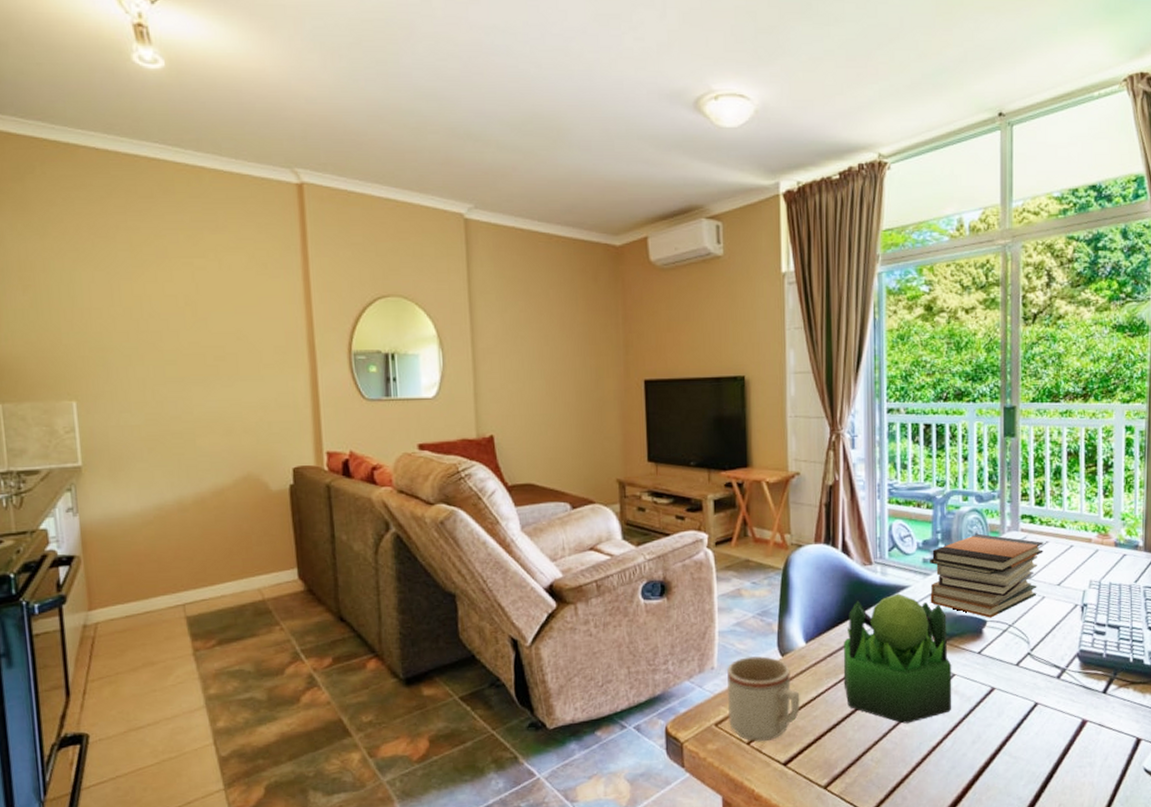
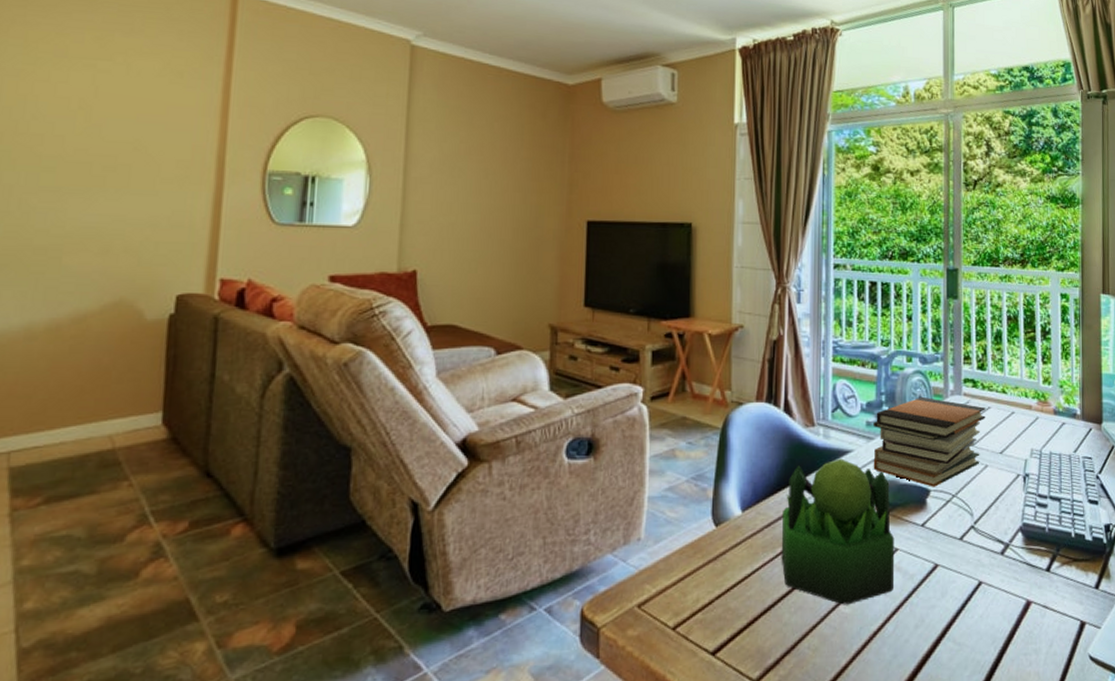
mug: present [726,656,800,742] -> none [652,525,733,627]

